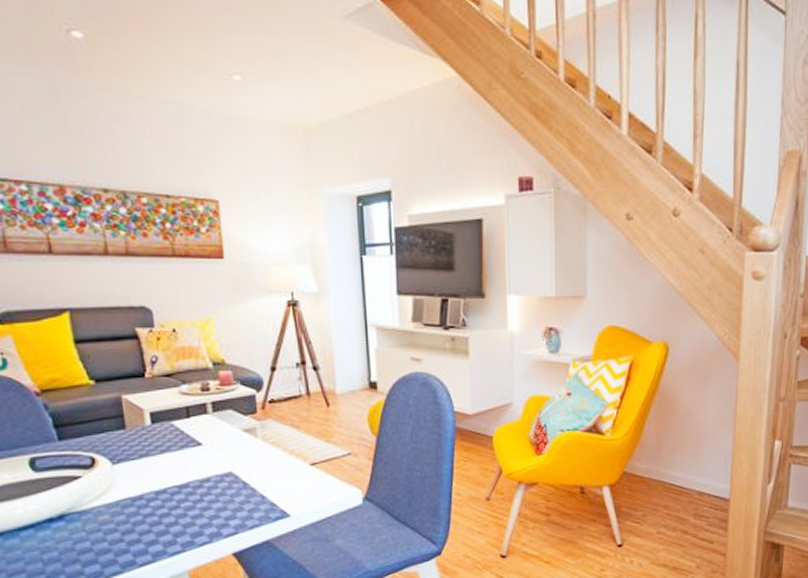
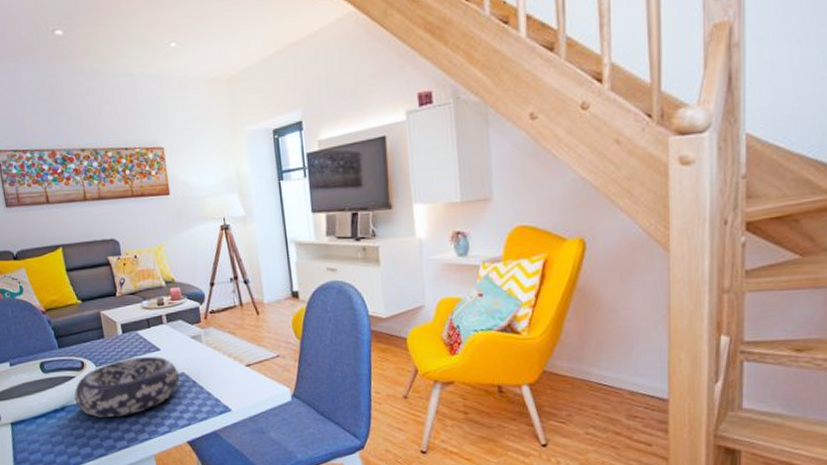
decorative bowl: none [79,452,225,527] -> present [74,356,179,418]

